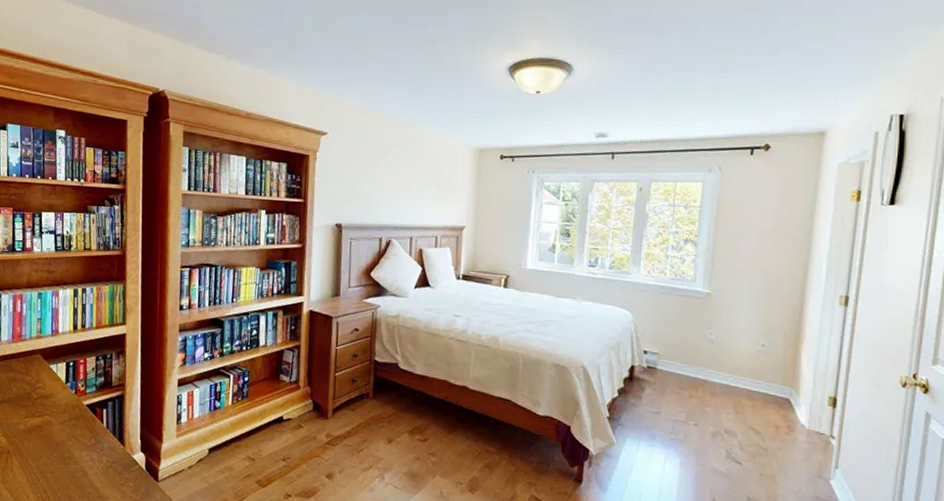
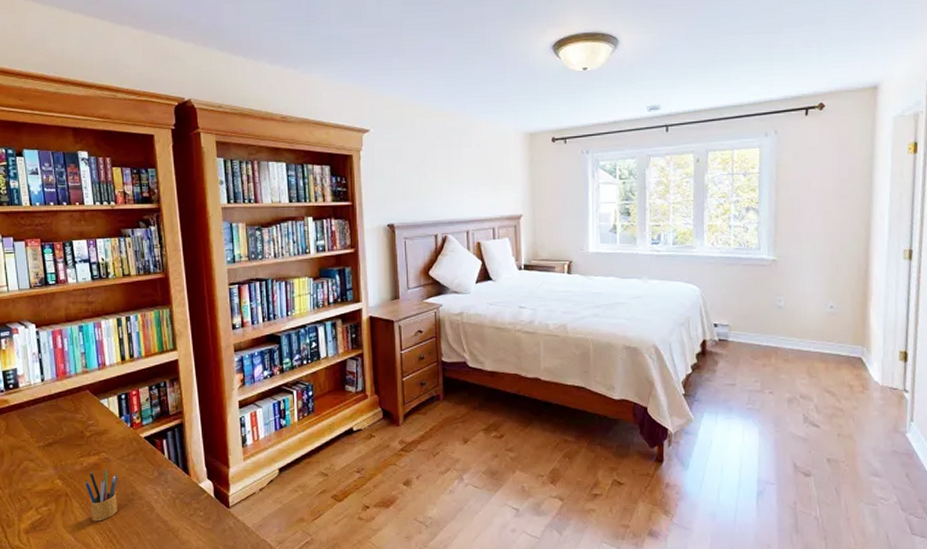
pencil box: none [26,431,58,481] -> present [85,469,118,522]

